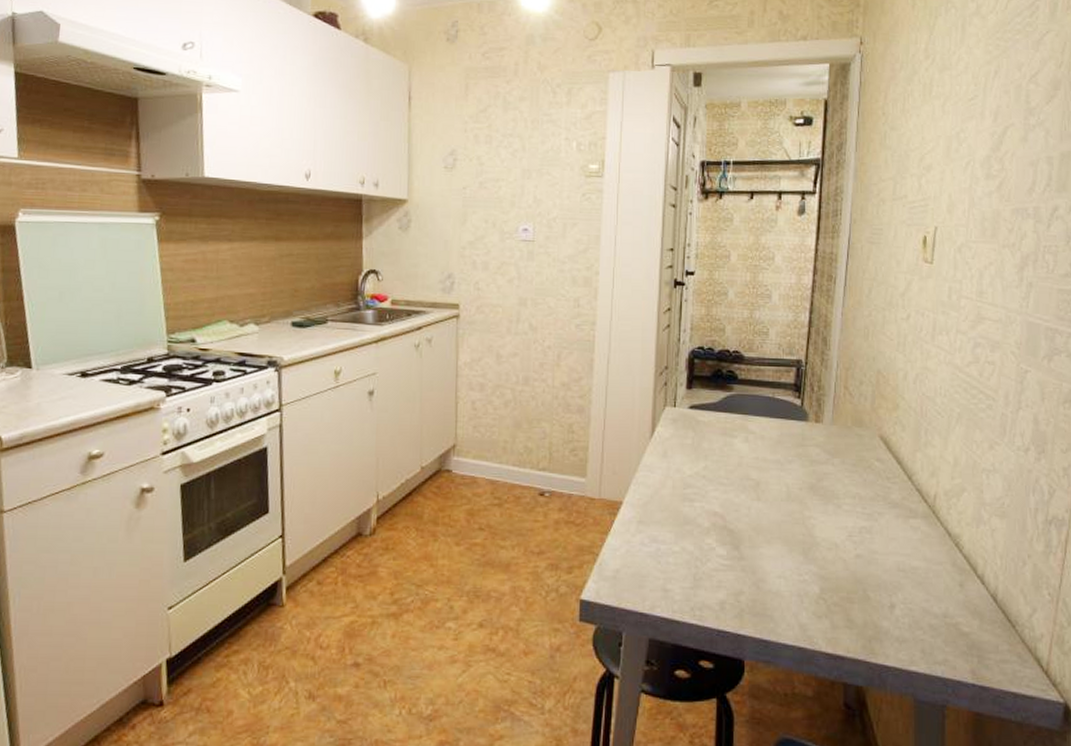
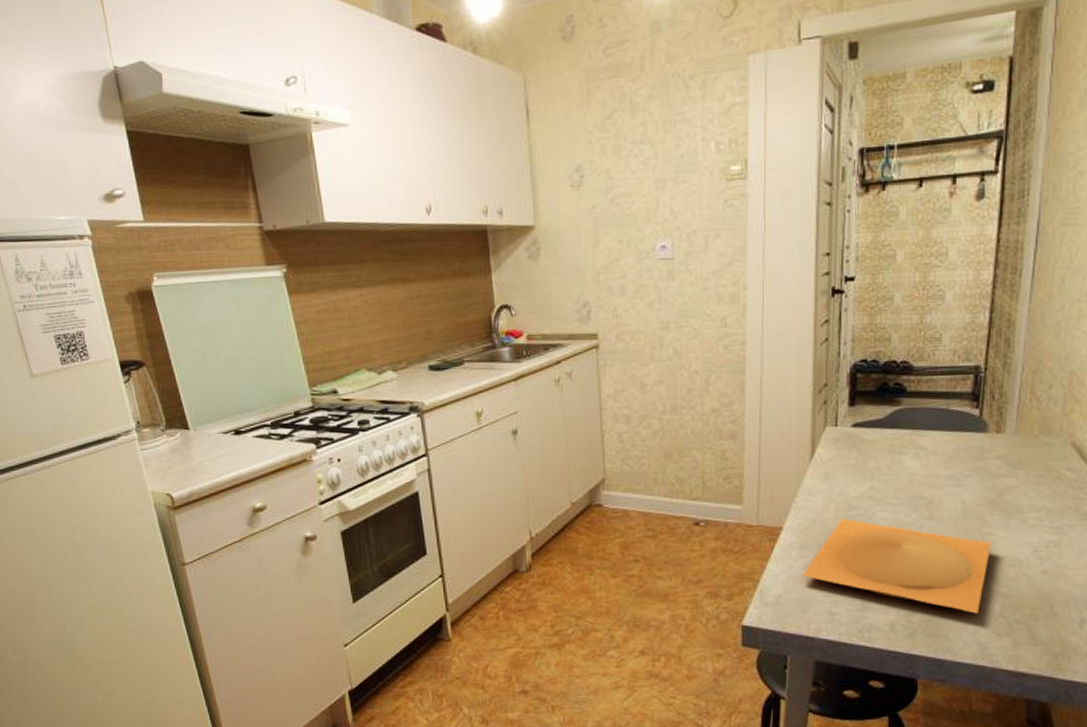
plate: none [639,496,812,595] -> present [802,519,992,614]

